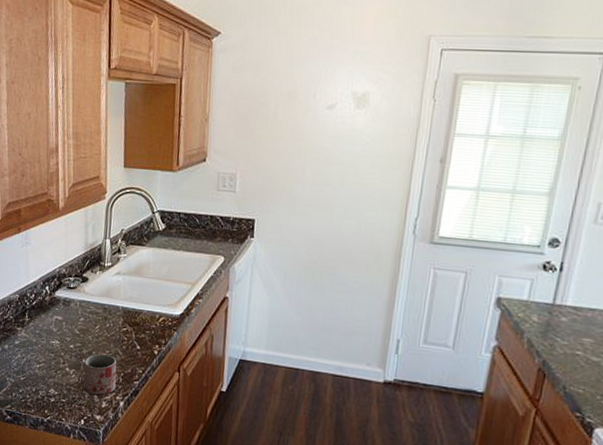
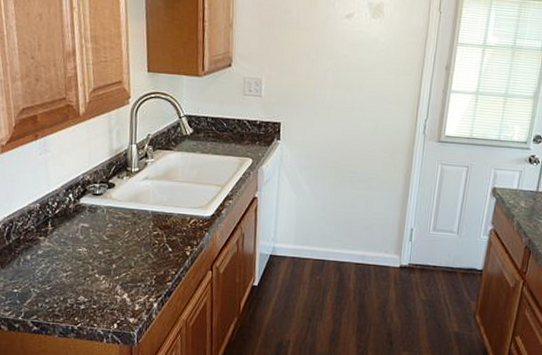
mug: present [84,352,117,395] -> none [115,256,149,299]

